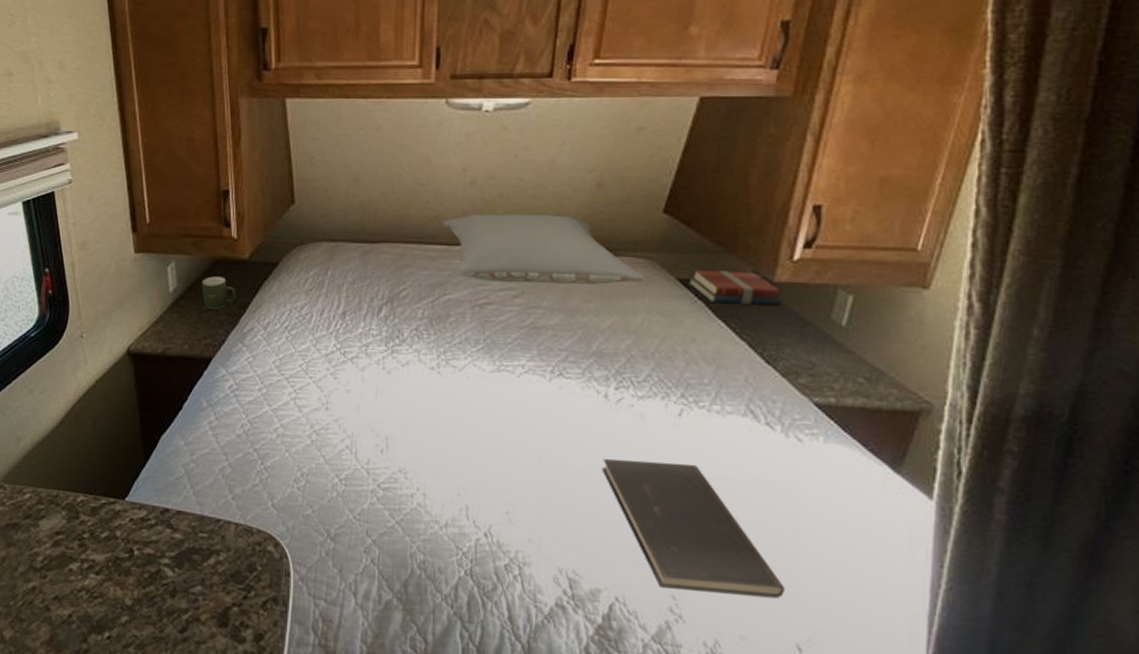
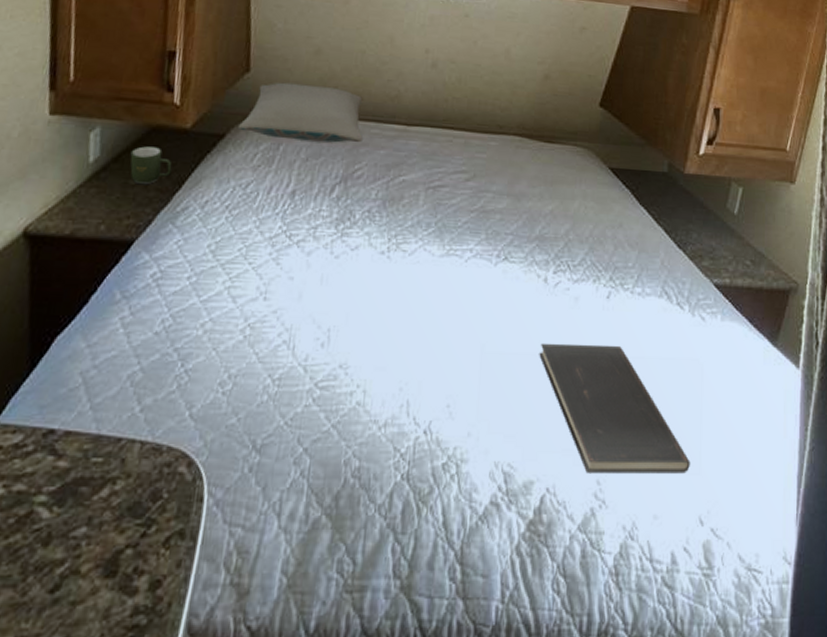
pillow: none [290,211,405,266] -> present [239,82,363,143]
pillow: present [443,213,645,285] -> none [403,96,583,171]
books: present [688,270,781,306] -> none [618,160,690,195]

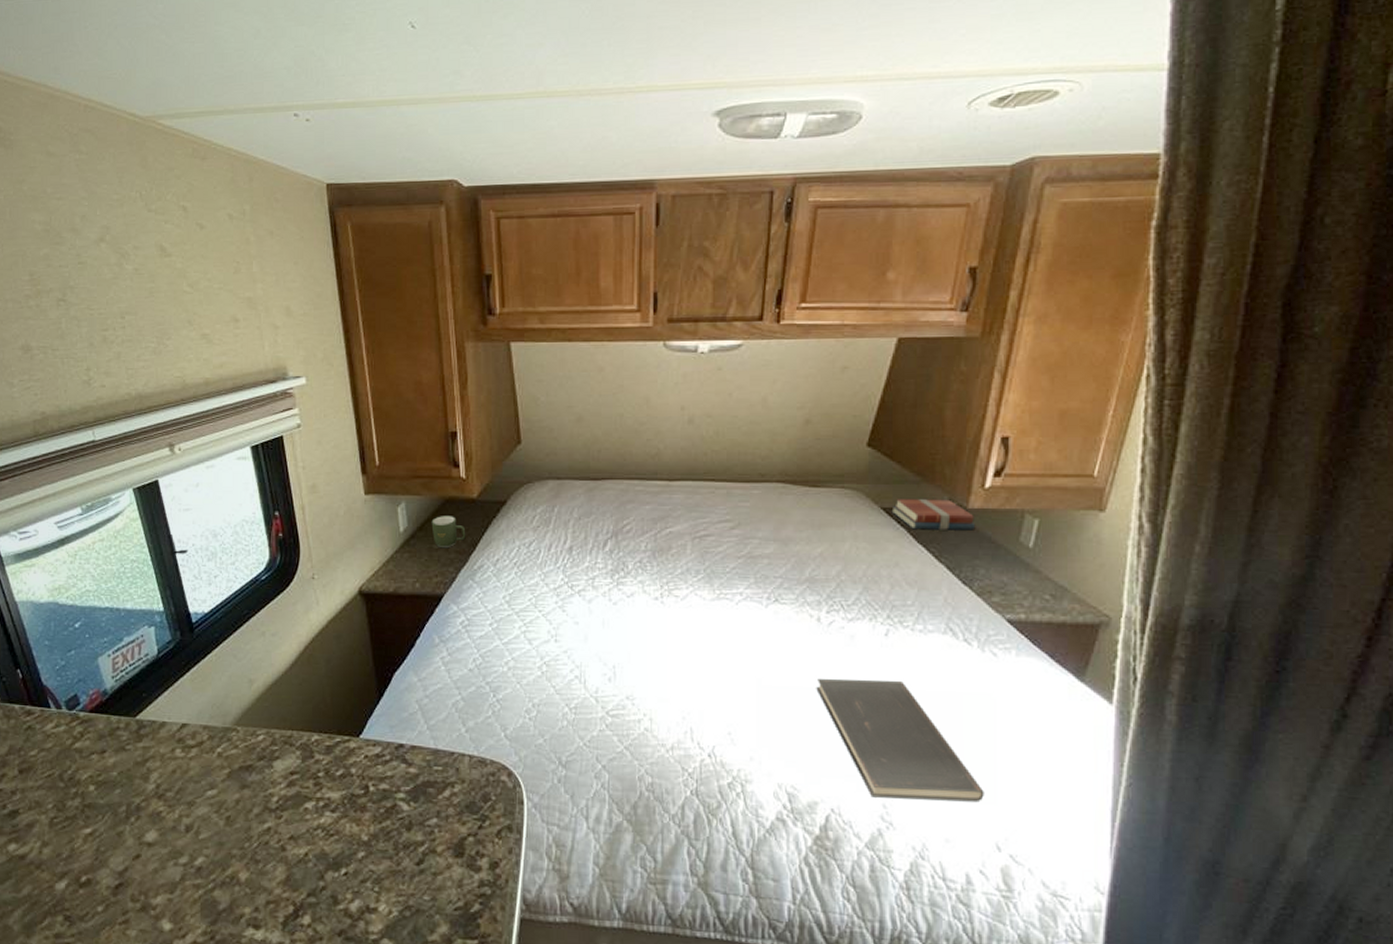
pillow: present [239,82,363,143] -> none [517,450,628,502]
books: none [618,160,690,195] -> present [891,499,974,530]

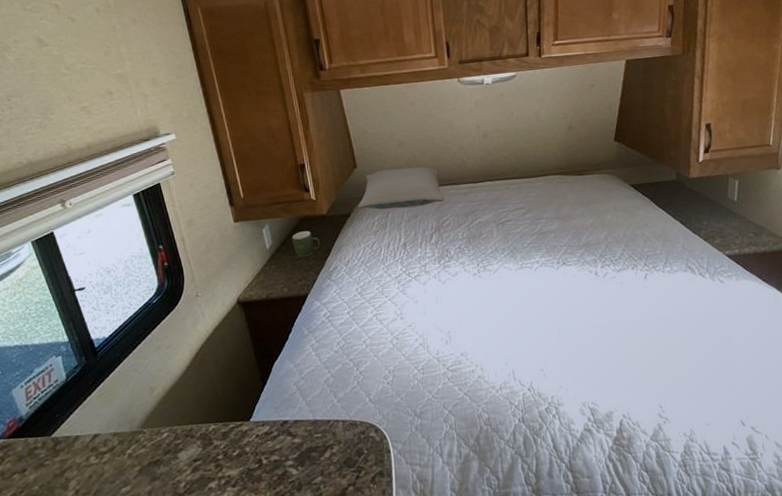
pillow: none [517,450,628,502] -> present [358,166,445,210]
hardcover book: present [816,679,984,802] -> none [601,310,728,401]
books: present [891,499,974,530] -> none [637,173,696,198]

